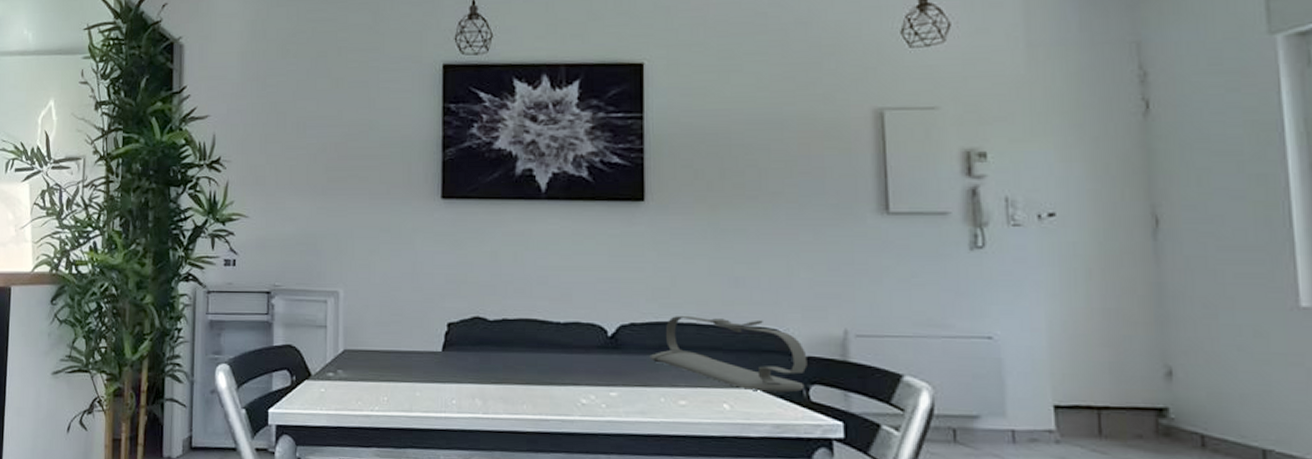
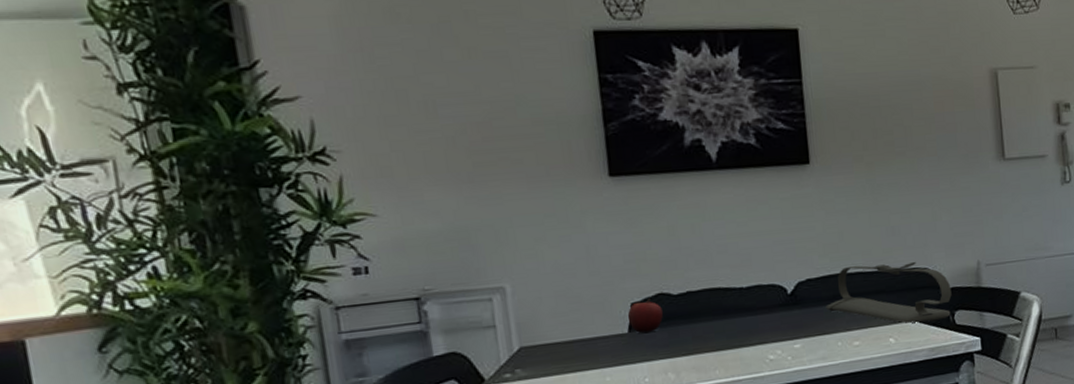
fruit: none [443,321,476,355] -> present [627,299,663,334]

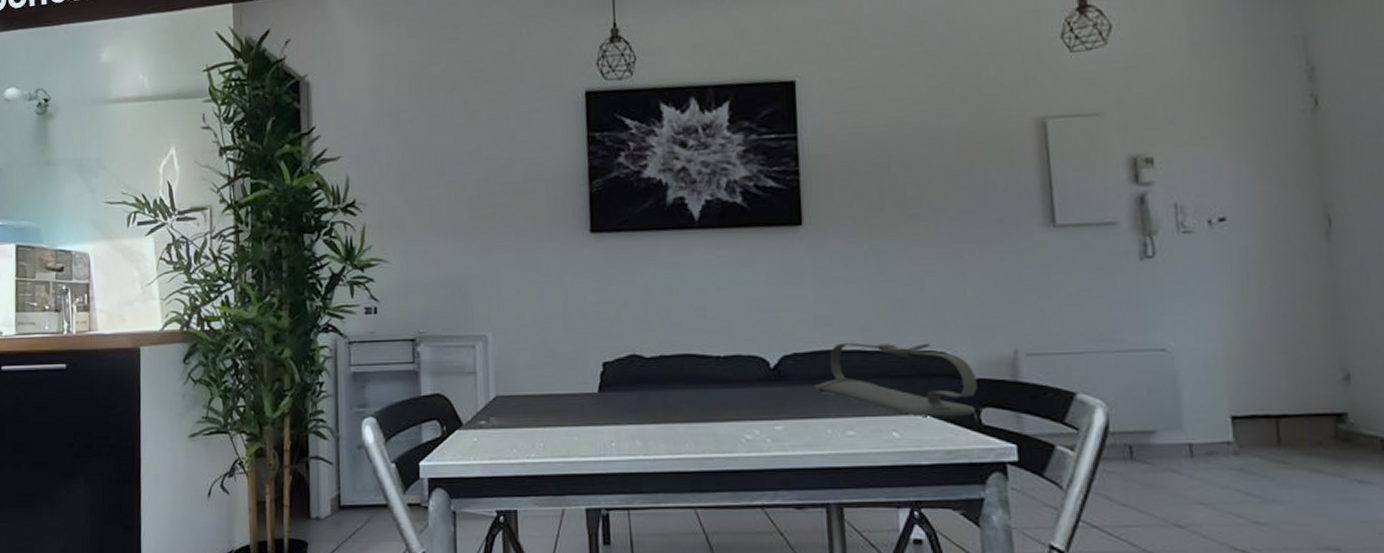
fruit: present [627,299,663,334] -> none [598,360,634,395]

